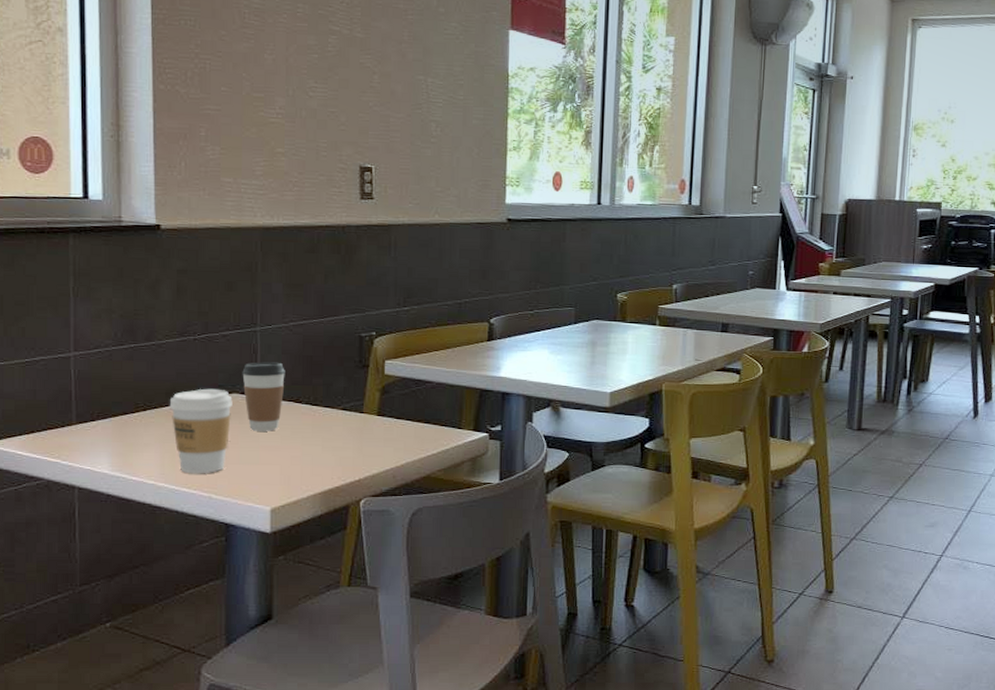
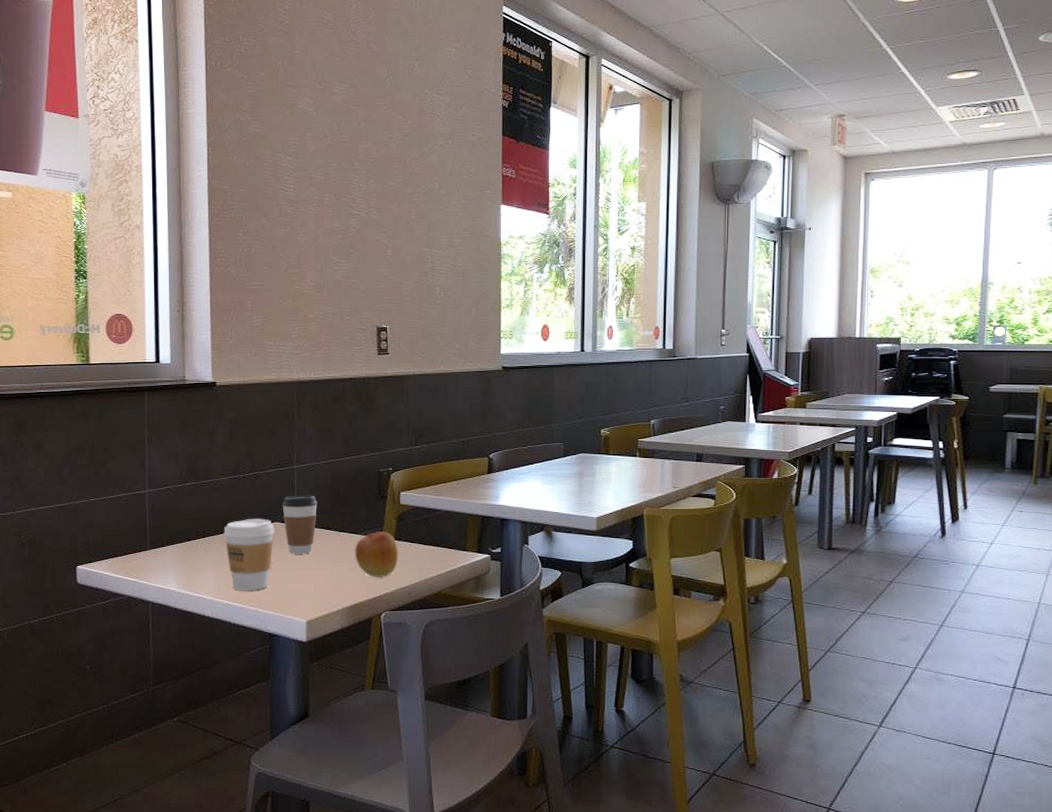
apple: none [330,404,382,459] -> present [355,531,399,578]

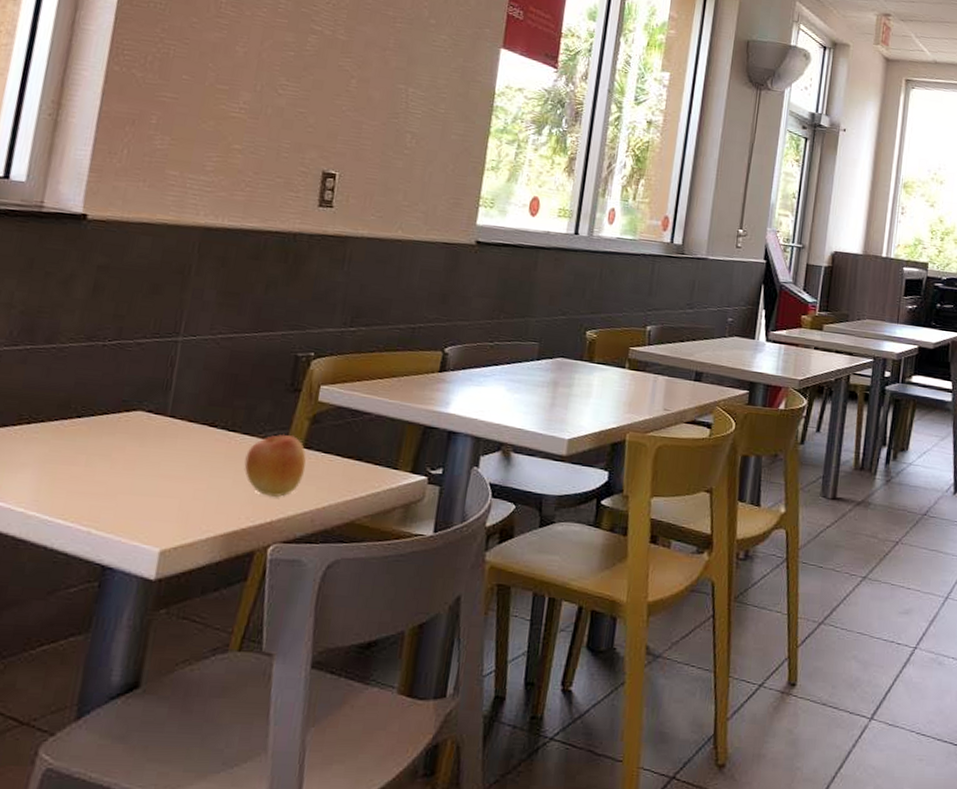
coffee cup: present [223,518,274,590] -> none [58,402,137,503]
coffee cup: present [282,495,317,554] -> none [150,377,204,458]

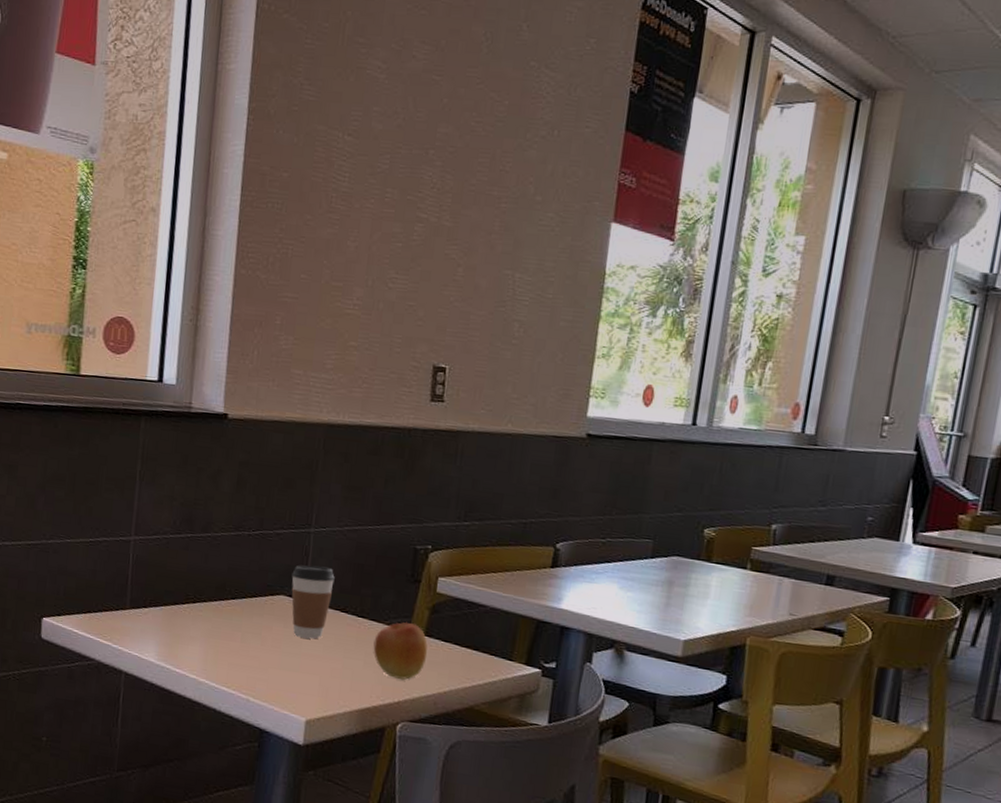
coffee cup: none [150,377,204,458] -> present [291,565,335,639]

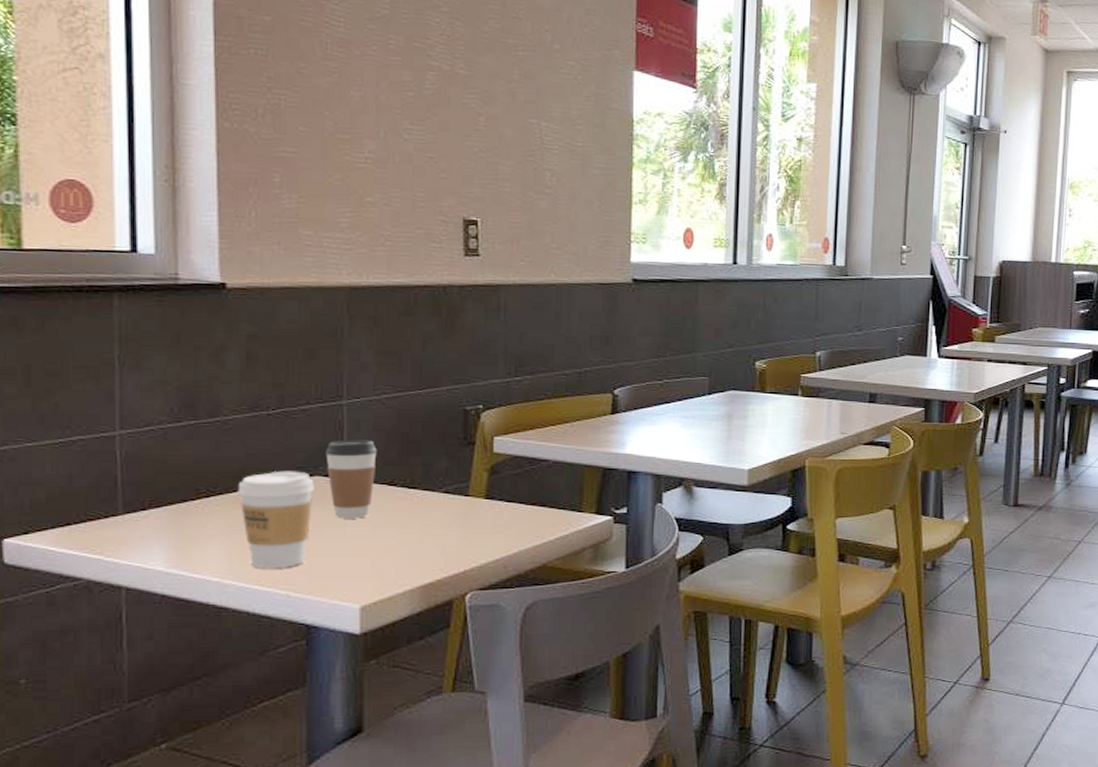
coffee cup: none [218,587,280,675] -> present [237,471,314,568]
apple: present [373,621,428,681] -> none [430,487,491,548]

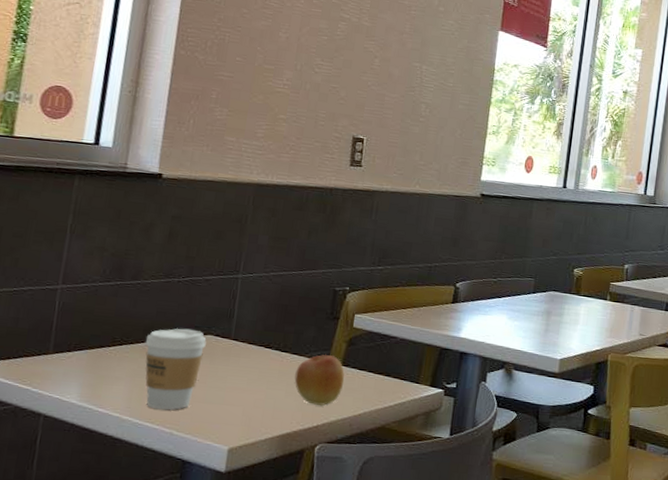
coffee cup: present [325,439,377,519] -> none [218,307,260,374]
apple: none [430,487,491,548] -> present [294,354,345,406]

